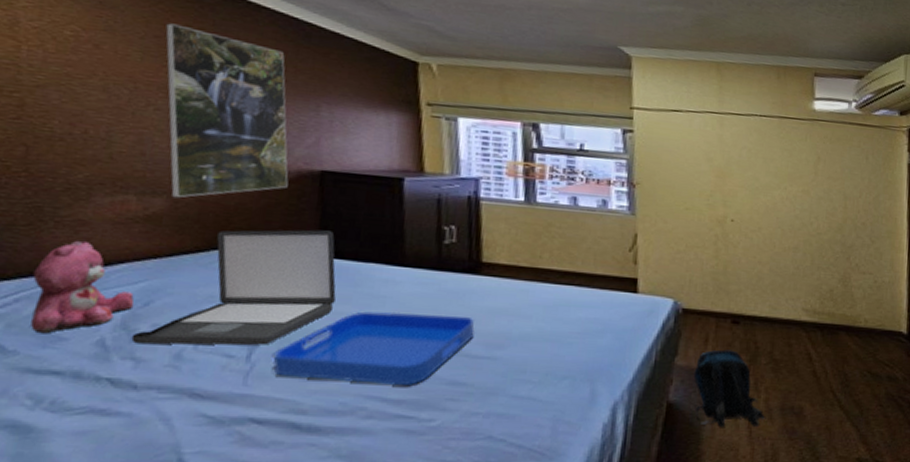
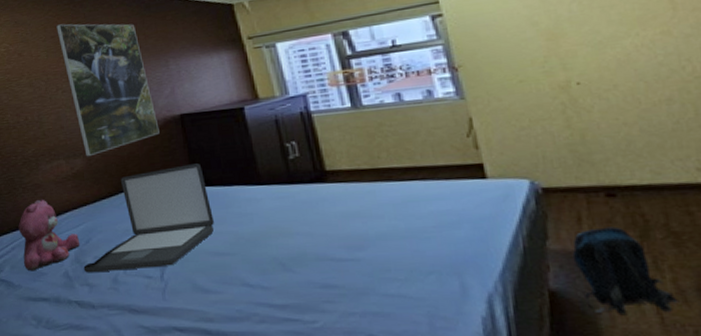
serving tray: present [272,311,475,387] -> none [179,224,335,293]

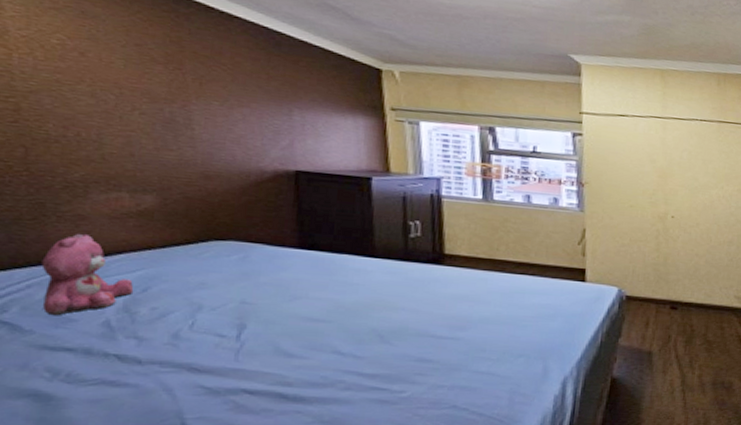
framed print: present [56,24,160,157] -> none [145,32,266,196]
laptop: present [83,163,214,273] -> none [133,224,314,327]
backpack: present [572,226,678,314] -> none [635,332,699,399]

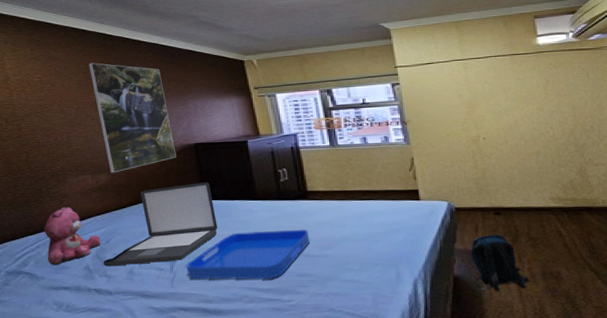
laptop: none [133,224,314,327] -> present [103,182,217,267]
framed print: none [145,32,266,196] -> present [89,63,176,174]
serving tray: none [260,297,439,363] -> present [186,230,310,280]
backpack: none [635,332,699,399] -> present [470,234,531,291]

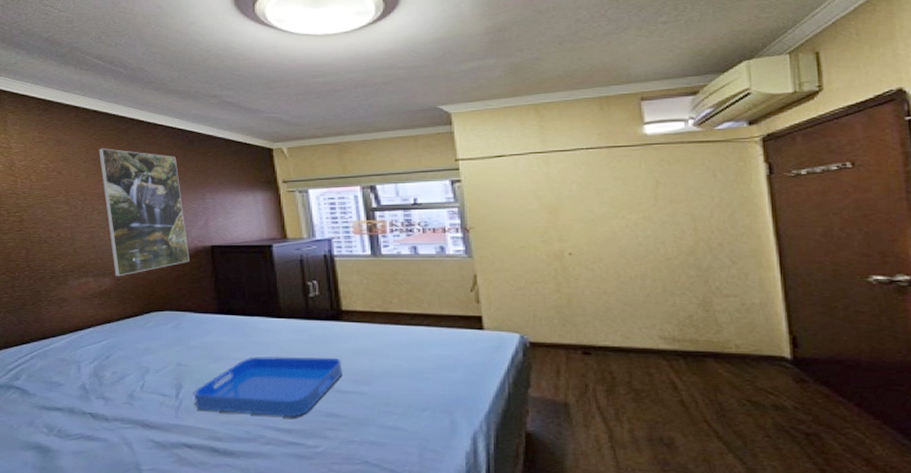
teddy bear: present [44,206,101,266] -> none [39,313,100,382]
laptop: present [103,182,217,267] -> none [101,293,232,387]
backpack: present [470,234,531,291] -> none [549,380,632,457]

